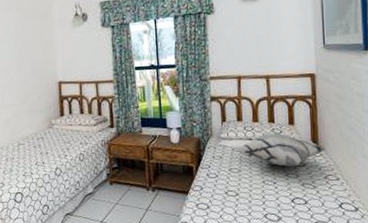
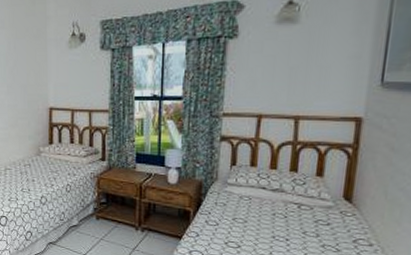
decorative pillow: present [235,133,327,167] -> none [244,184,362,225]

